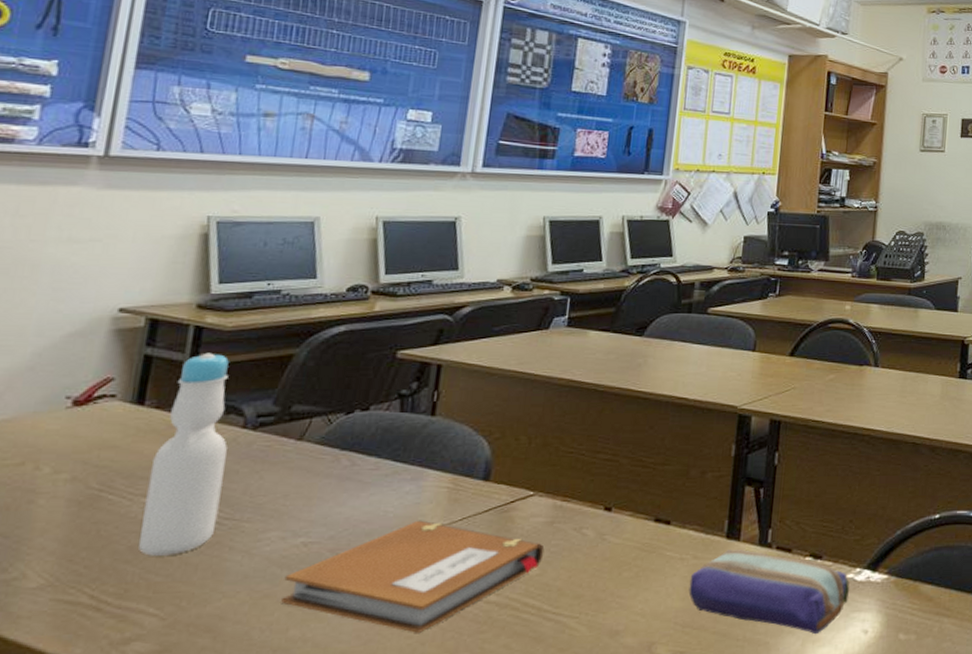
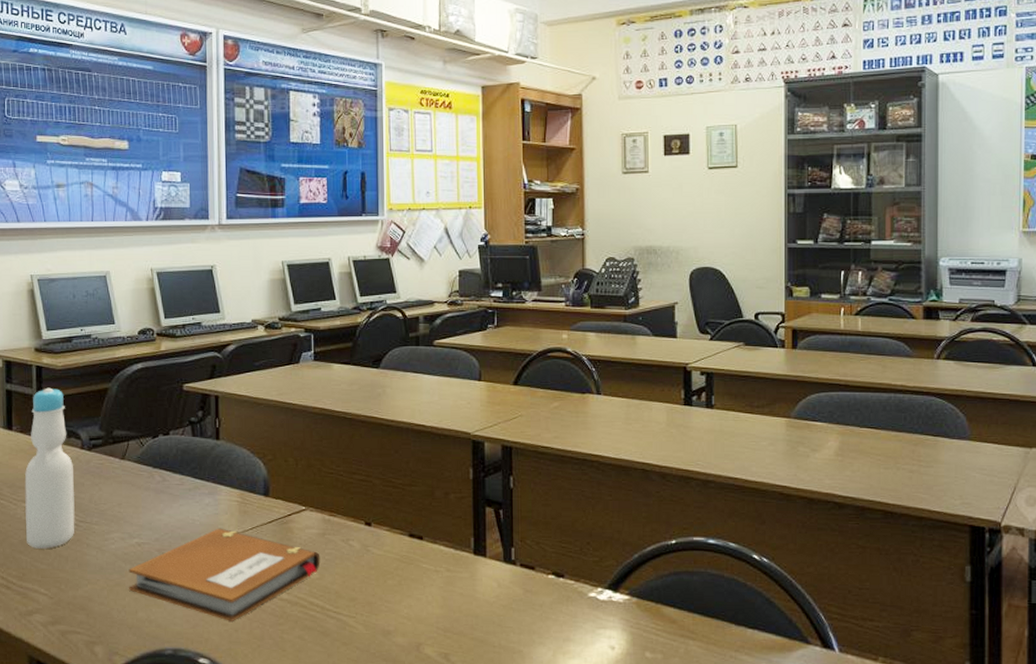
pencil case: present [688,549,850,635] -> none [446,565,594,647]

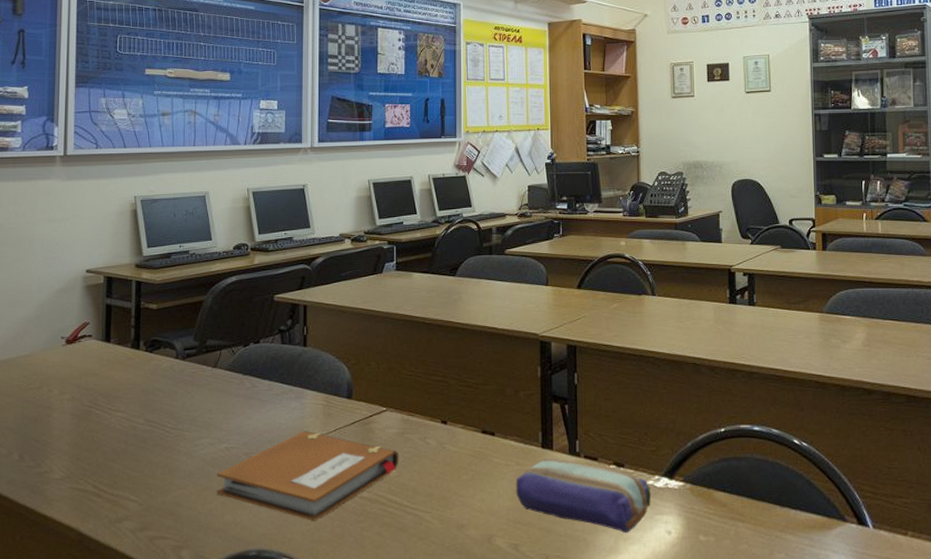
bottle: present [24,387,75,549] -> none [118,301,167,456]
pencil case: none [446,565,594,647] -> present [516,458,652,534]

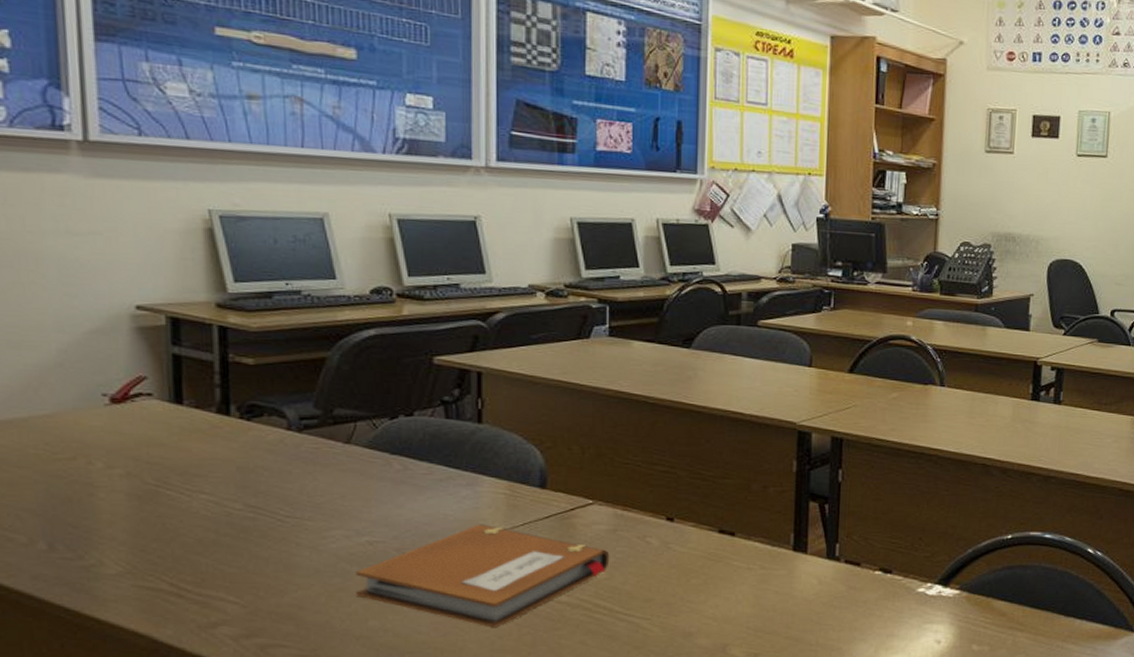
pencil case: present [516,458,652,534] -> none [758,562,922,643]

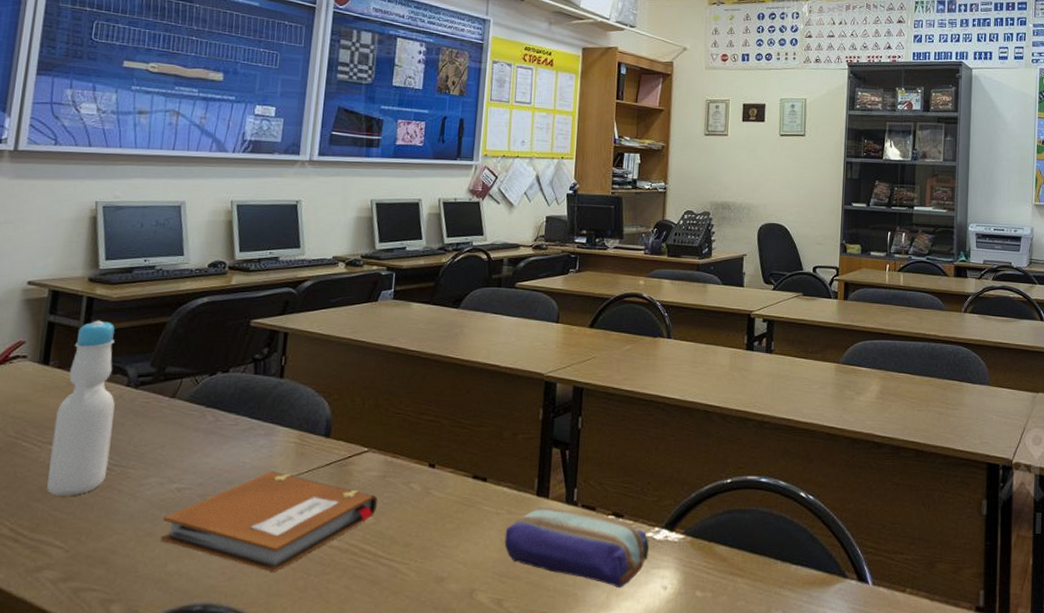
bottle: none [202,353,279,549] -> present [46,320,115,496]
pencil case: none [758,562,922,643] -> present [504,507,650,589]

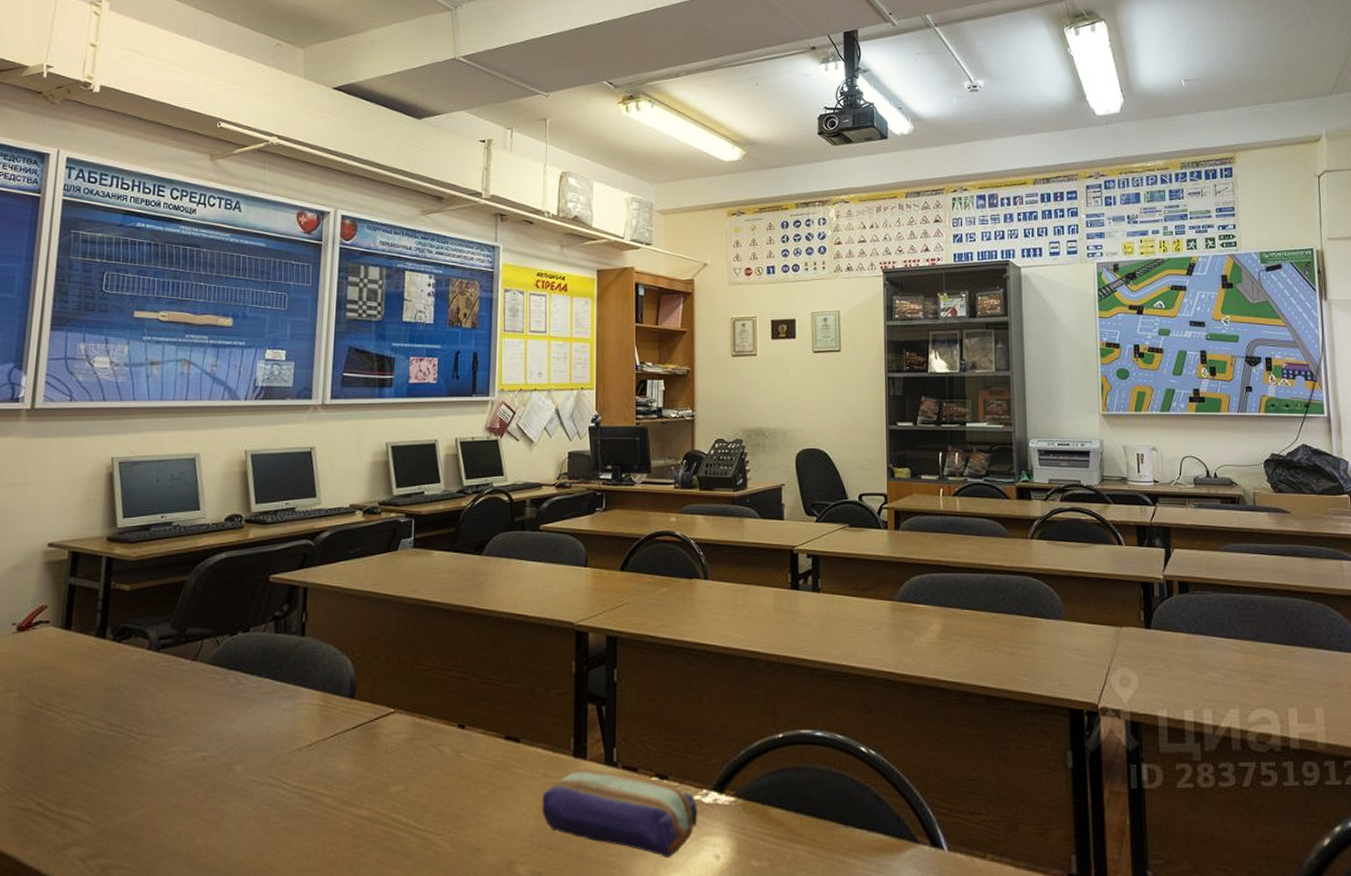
bottle: present [46,320,115,496] -> none [72,581,137,768]
notebook: present [161,471,378,572] -> none [187,736,407,845]

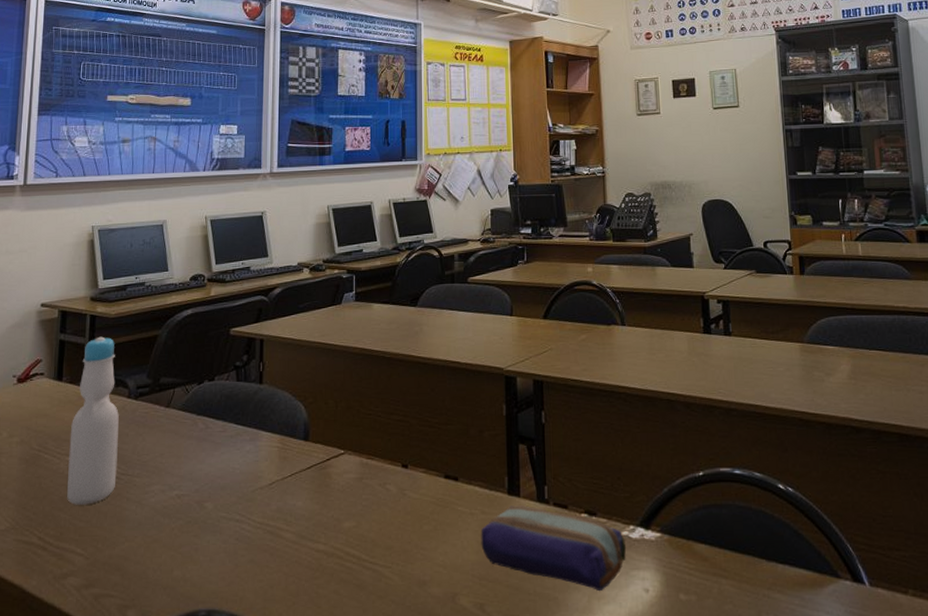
bottle: none [72,581,137,768] -> present [66,336,119,505]

